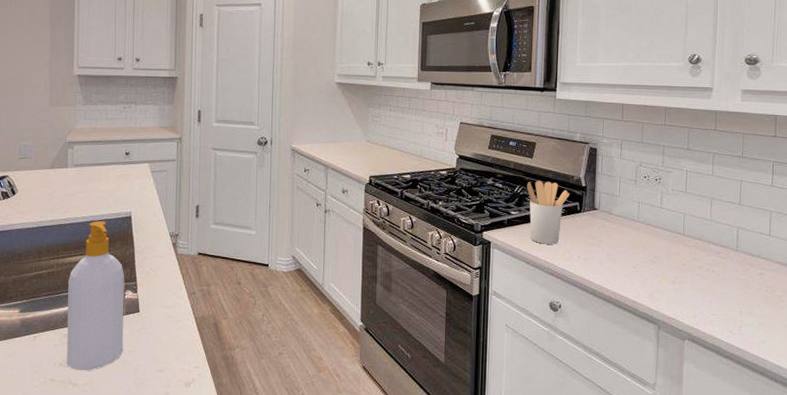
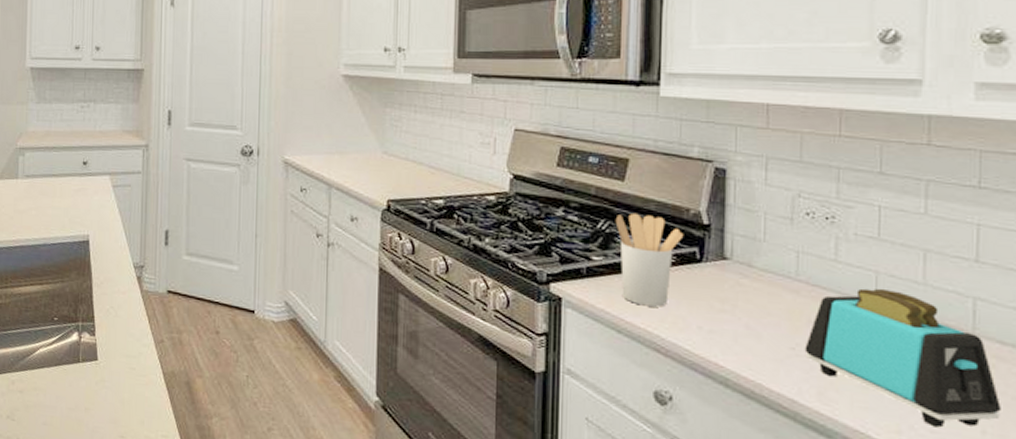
soap bottle: present [67,221,125,371] -> none [15,244,81,428]
toaster: none [642,224,750,312] -> present [804,288,1001,428]

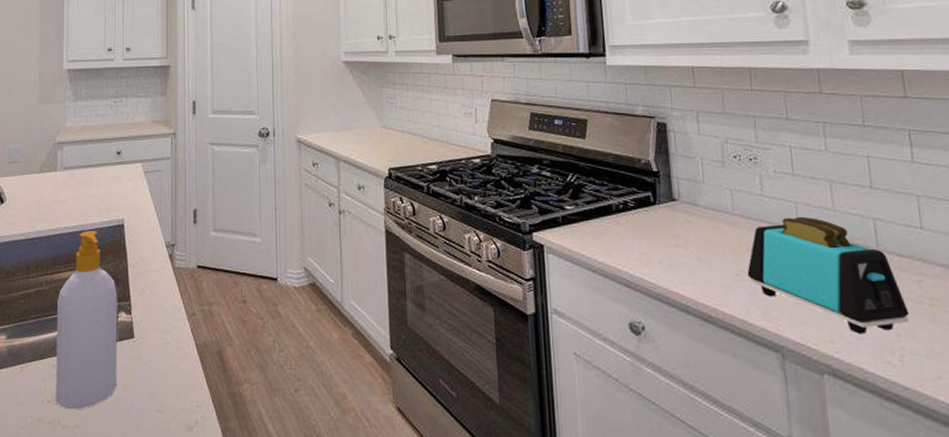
soap bottle: none [15,244,81,428] -> present [56,230,118,410]
utensil holder: present [615,212,684,307] -> none [581,165,639,247]

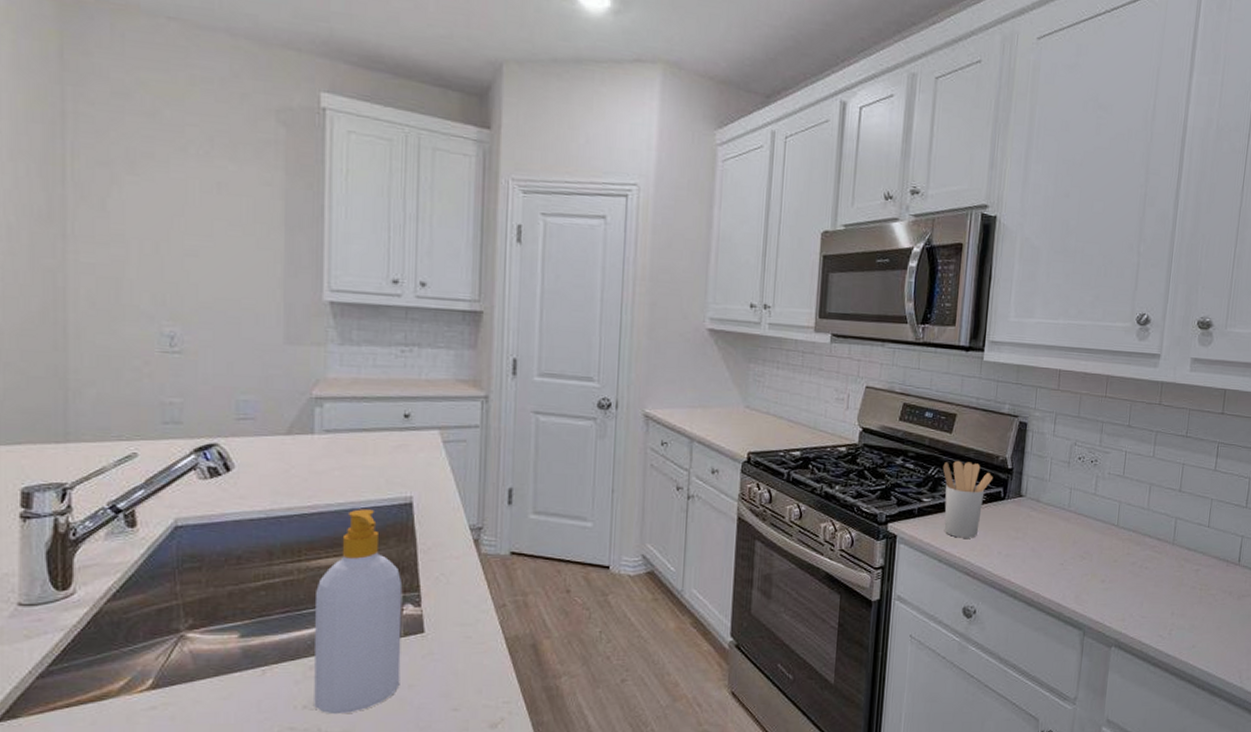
utensil holder: none [581,165,639,247] -> present [942,460,994,538]
toaster: present [747,216,910,334] -> none [1069,514,1184,614]

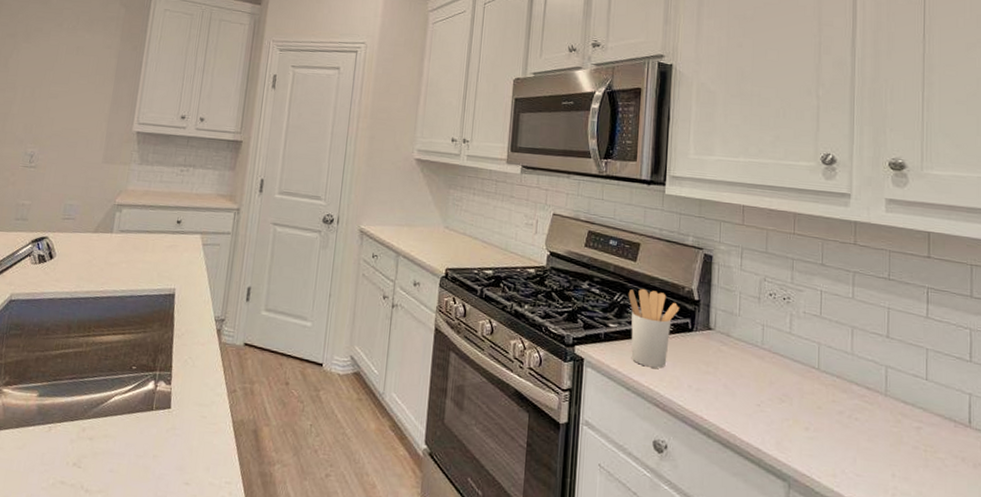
soap bottle: present [314,509,403,715] -> none [81,296,160,475]

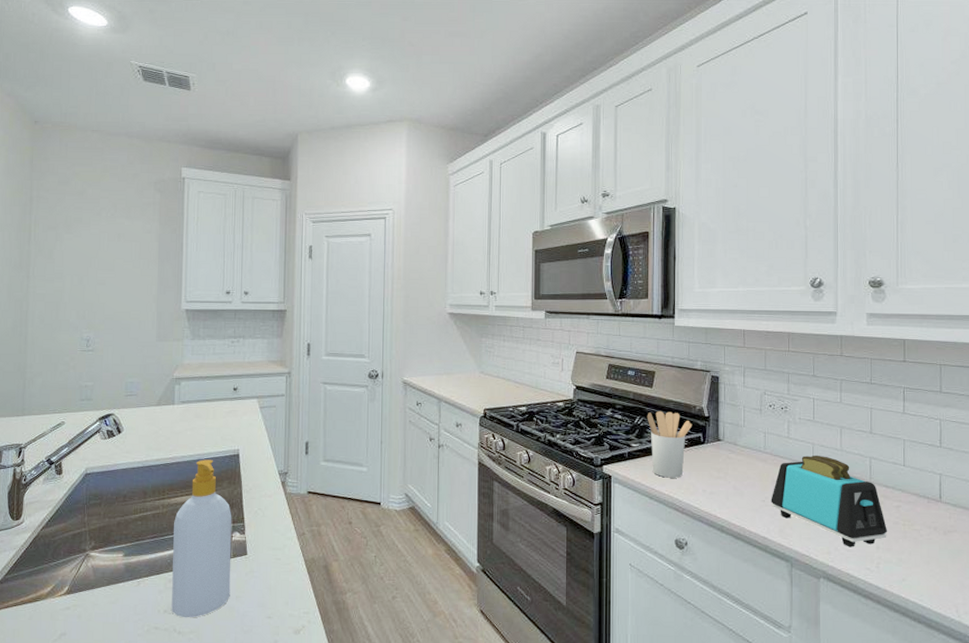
soap bottle: none [81,296,160,475] -> present [171,459,232,618]
toaster: none [767,356,905,472] -> present [771,455,887,547]

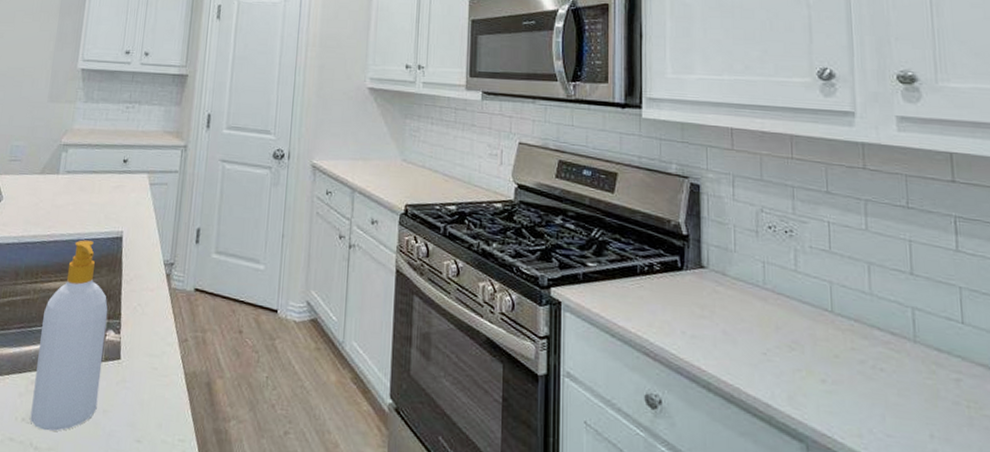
utensil holder: present [647,410,693,478] -> none [607,222,667,313]
toaster: present [771,455,887,547] -> none [774,297,944,432]

